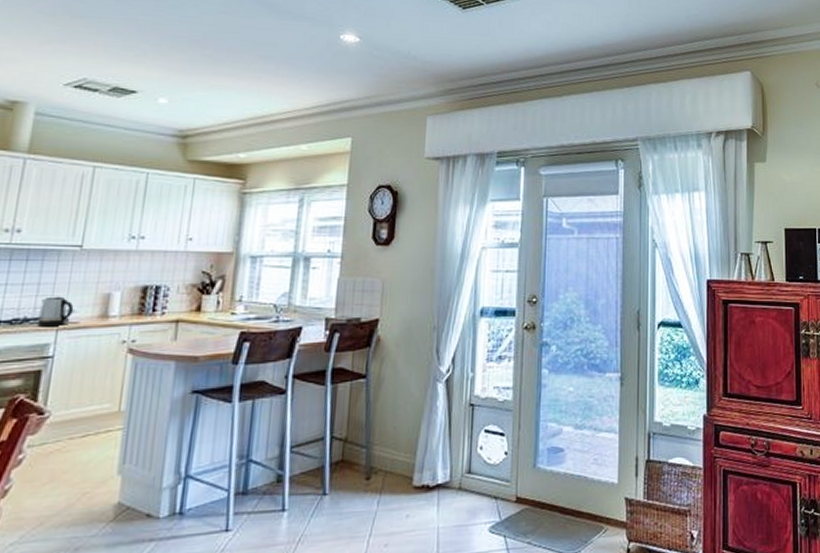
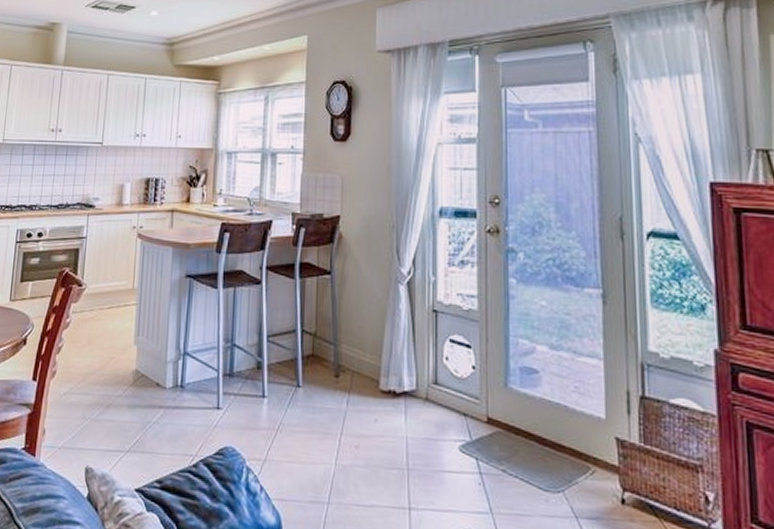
kettle: present [36,296,74,327] -> none [74,186,99,212]

